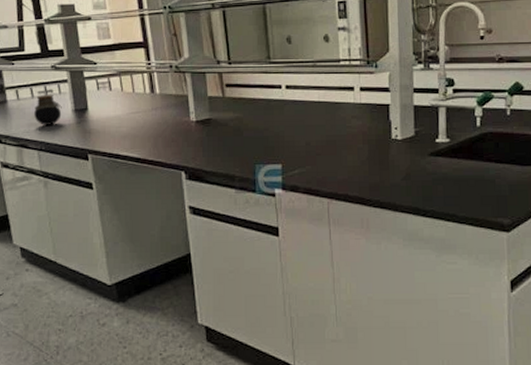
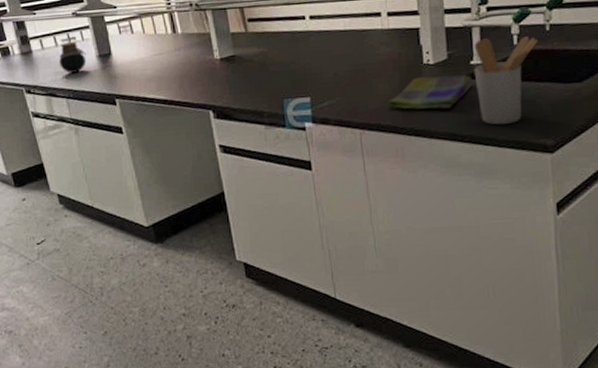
dish towel: none [356,150,438,183] -> present [387,74,473,110]
utensil holder: none [438,117,499,202] -> present [473,36,538,125]

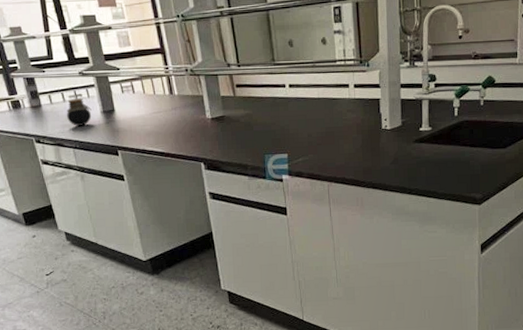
dish towel: present [387,74,473,110] -> none [351,138,421,167]
utensil holder: present [473,36,538,125] -> none [422,109,474,181]

